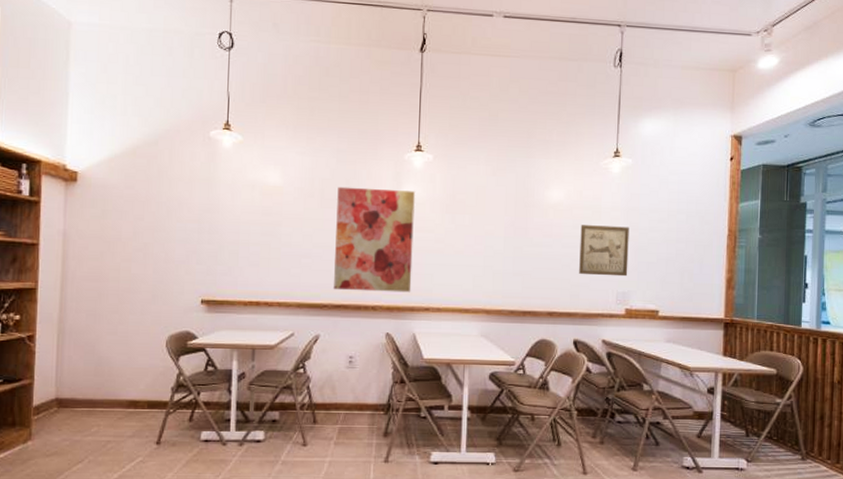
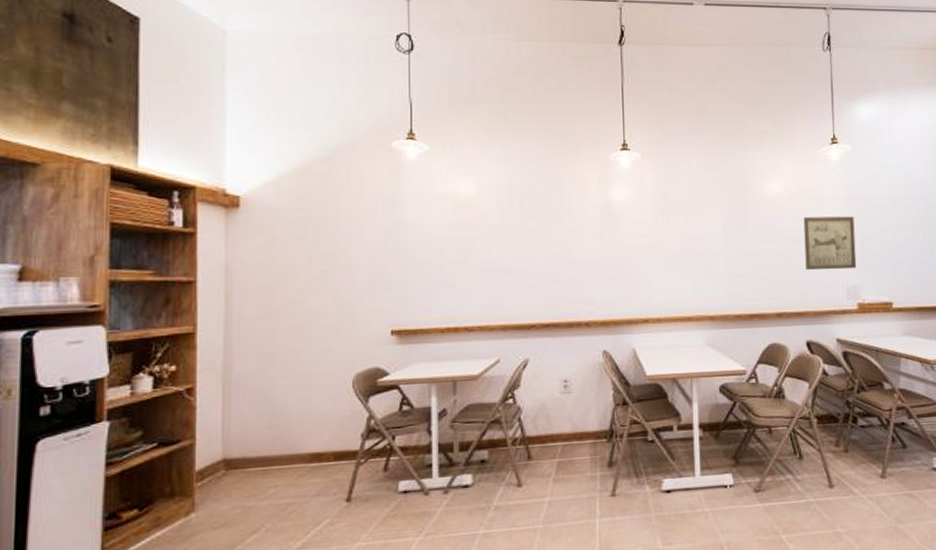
wall art: present [333,186,415,293] -> none [539,193,628,308]

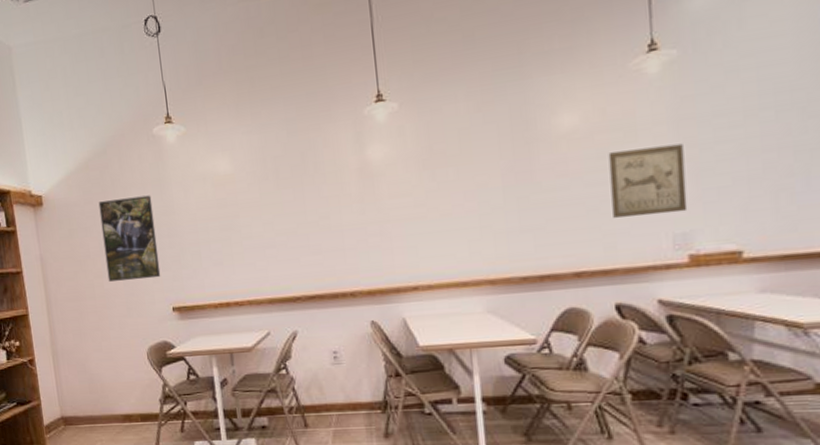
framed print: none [314,209,382,299] -> present [98,195,161,282]

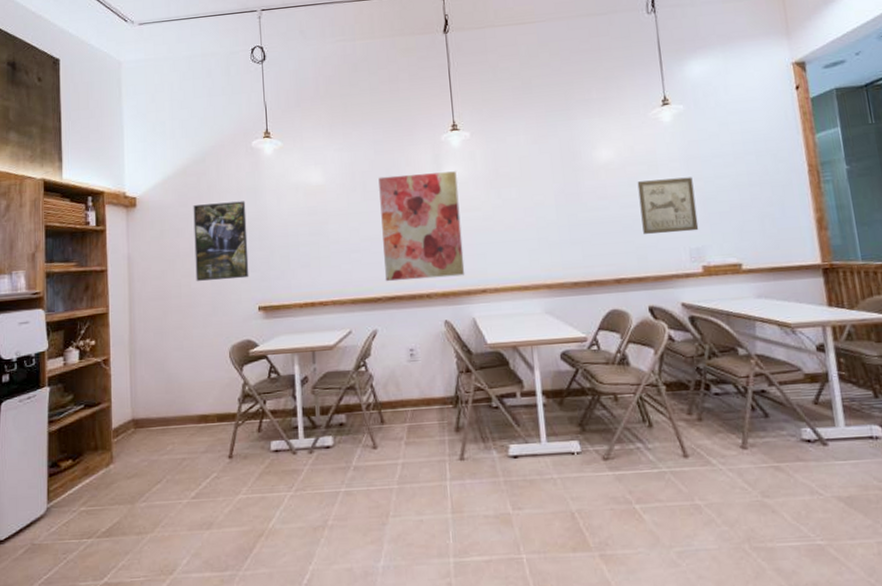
wall art: none [292,151,394,280] -> present [378,171,465,282]

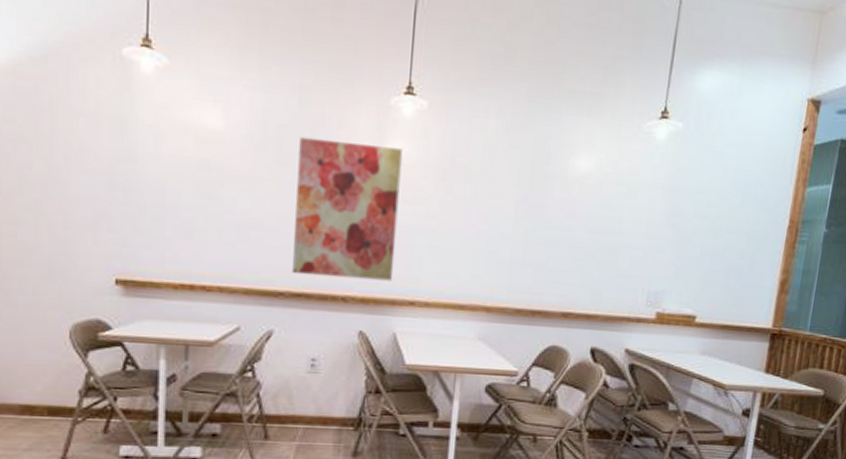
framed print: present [193,201,249,281] -> none [25,124,107,239]
wall art: present [637,177,699,234] -> none [604,205,671,273]

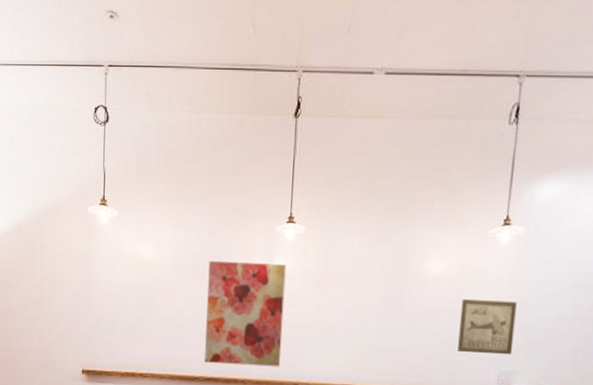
wall art: none [604,205,671,273] -> present [458,299,517,355]

